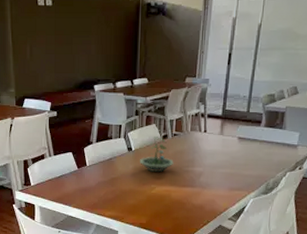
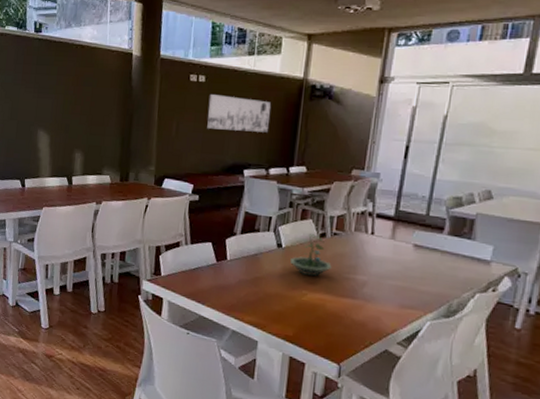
wall art: none [57,16,113,50] -> present [207,93,271,133]

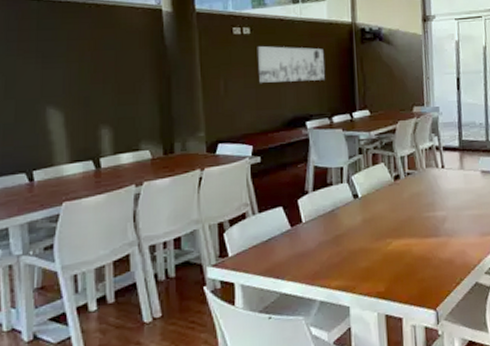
terrarium: present [290,234,332,276] -> none [369,178,411,223]

